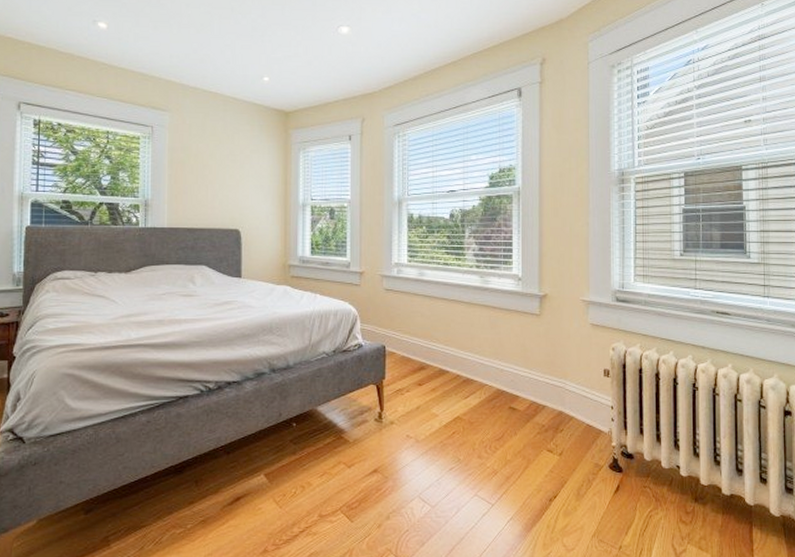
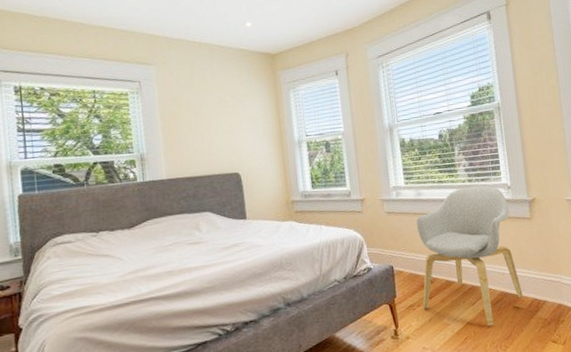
armchair: none [412,273,521,424] -> present [416,185,523,326]

